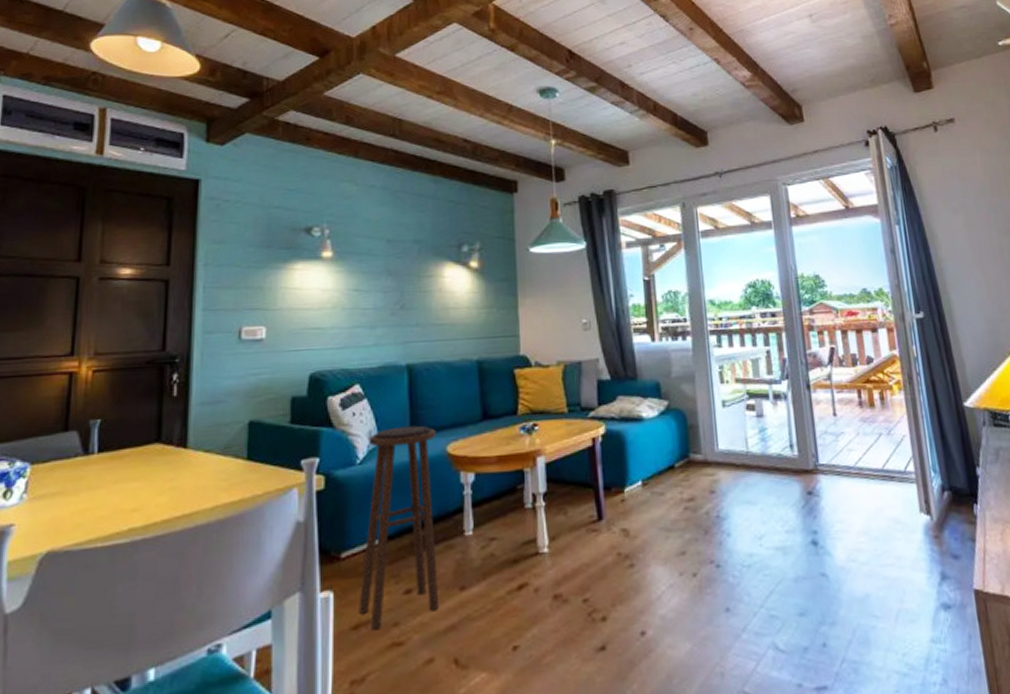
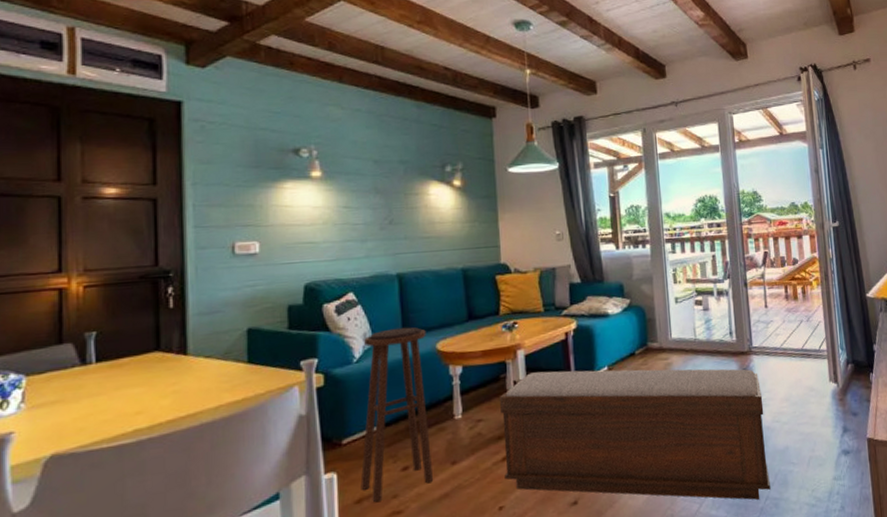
bench: none [516,483,847,661] -> present [500,368,770,500]

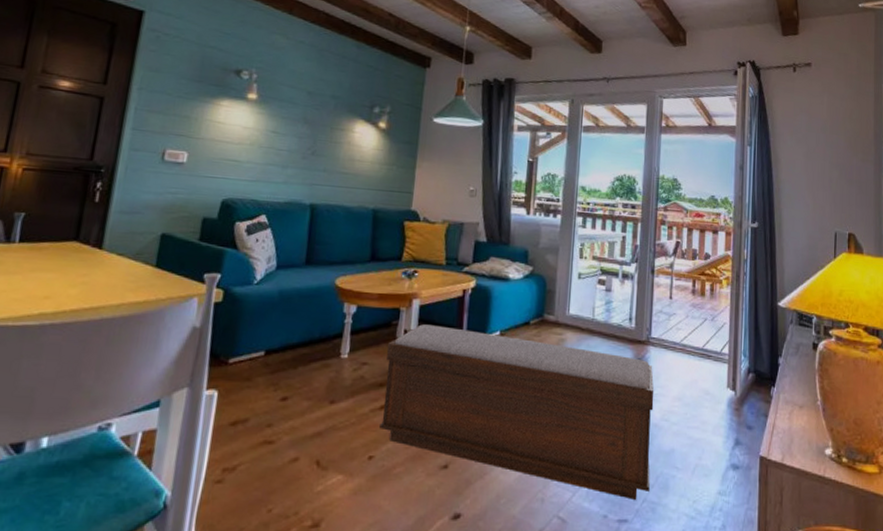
stool: present [360,327,434,502] -> none [238,256,328,427]

